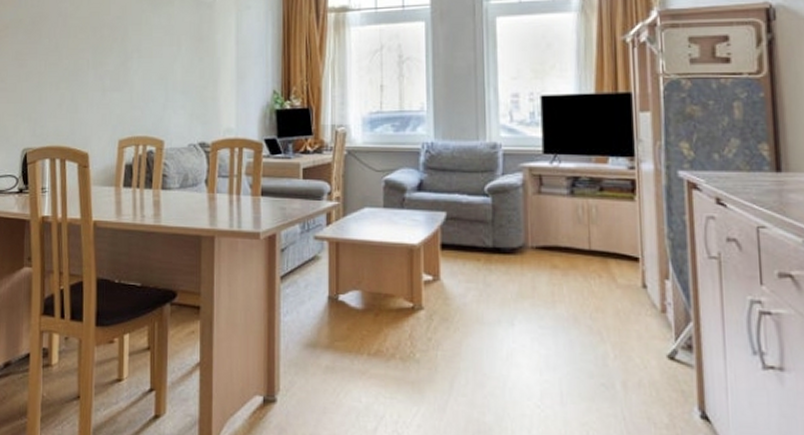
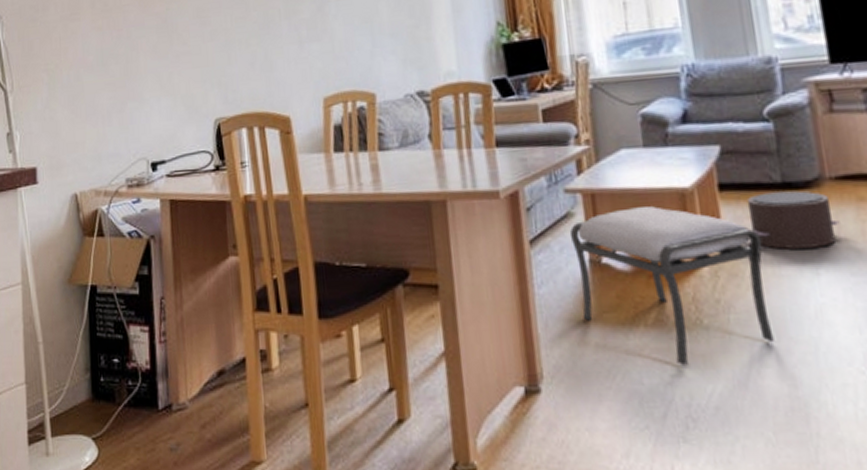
ottoman: none [314,257,471,390] -> present [569,206,774,367]
pouf: none [457,254,535,303] -> present [743,190,840,249]

